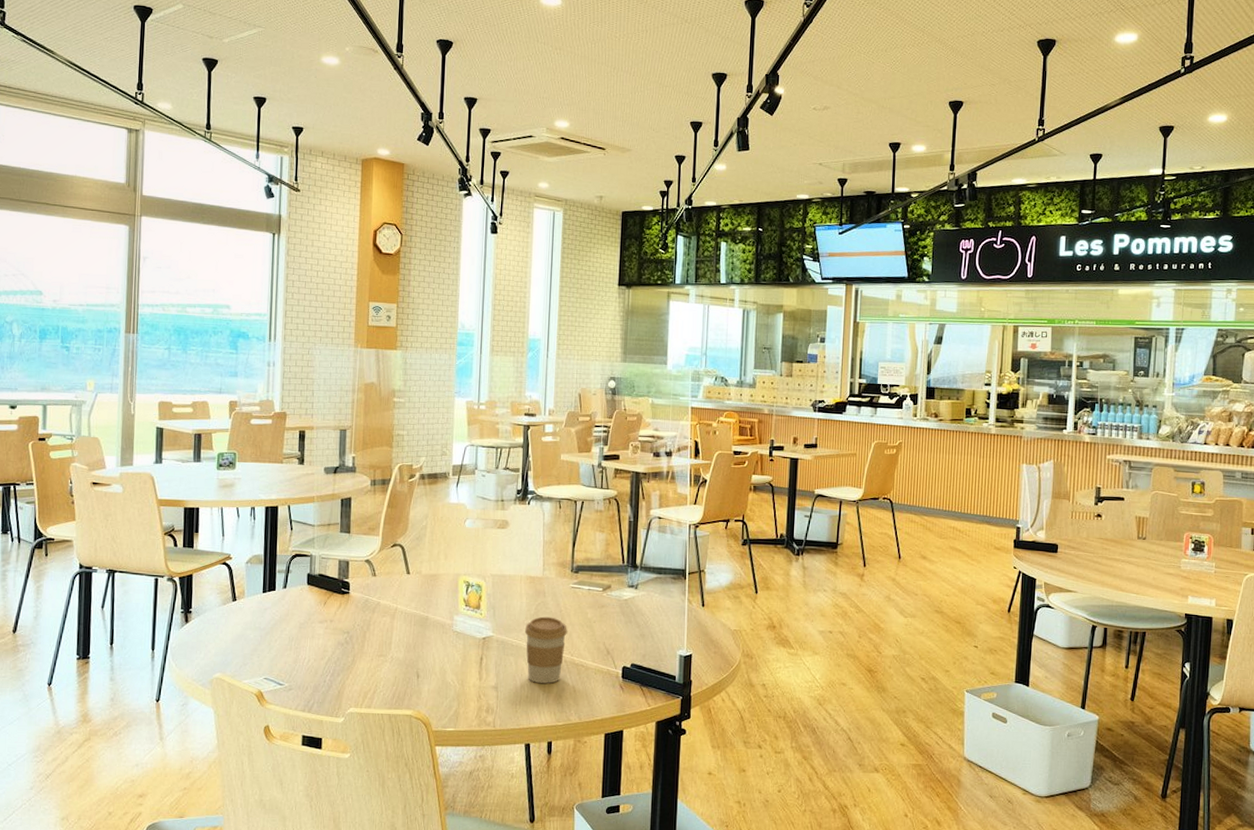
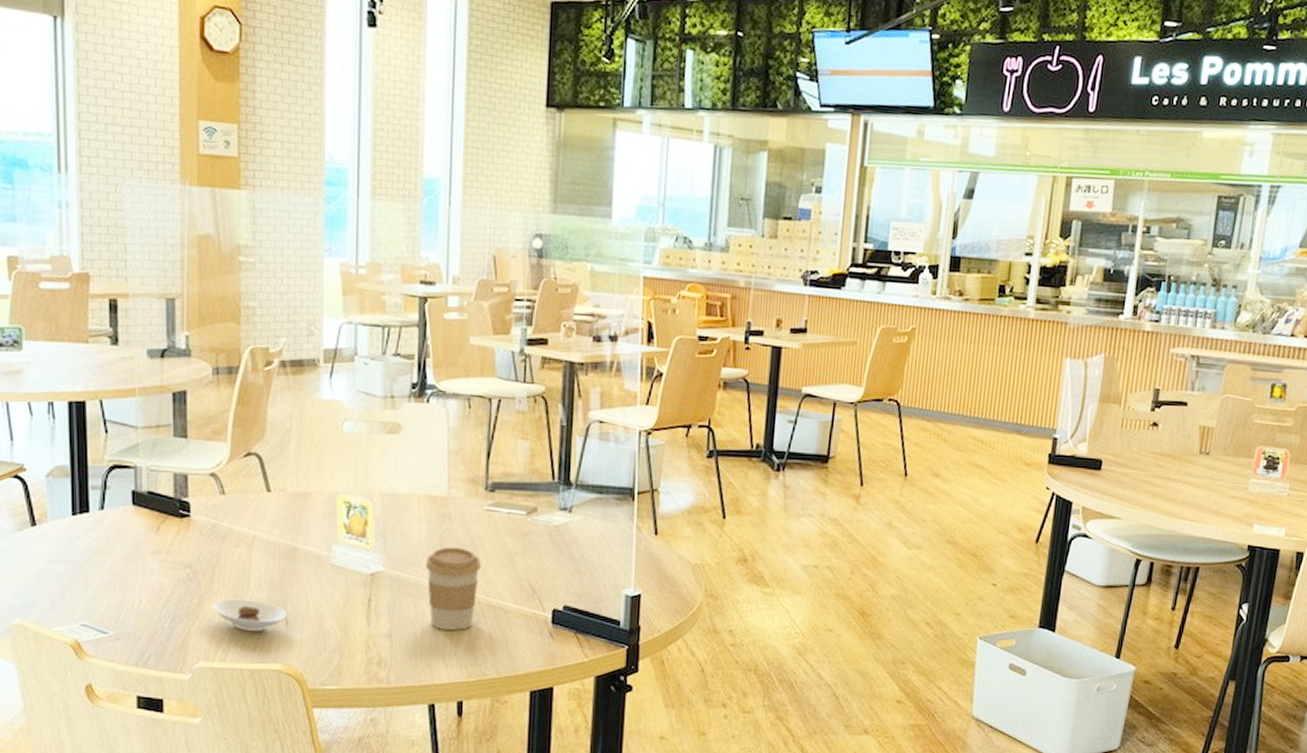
saucer: none [363,658,418,684] -> present [213,599,287,631]

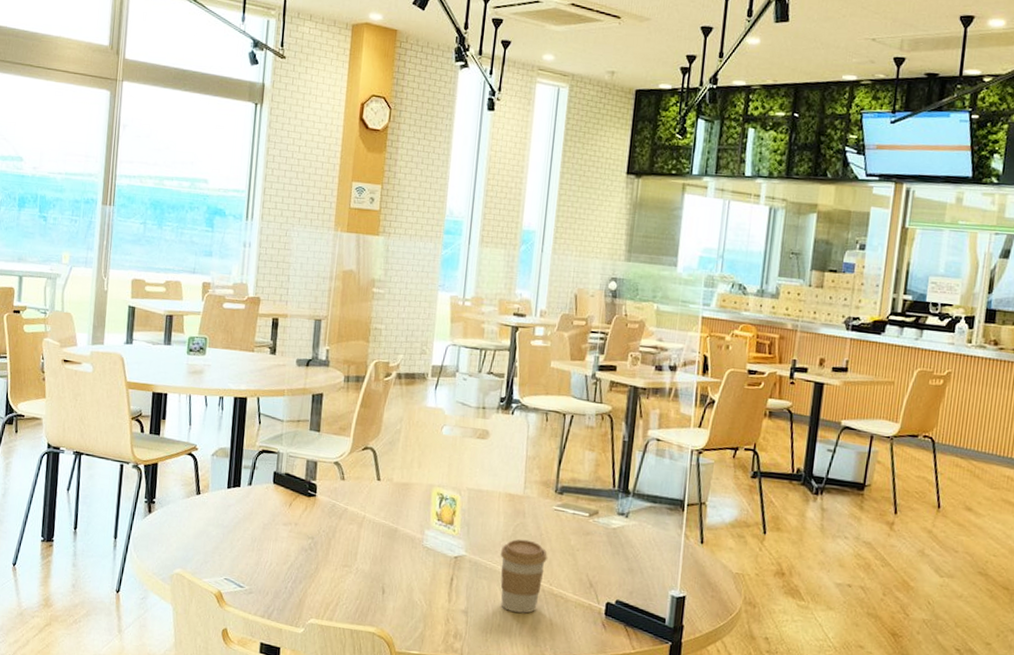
saucer: present [213,599,287,631] -> none [326,567,384,598]

